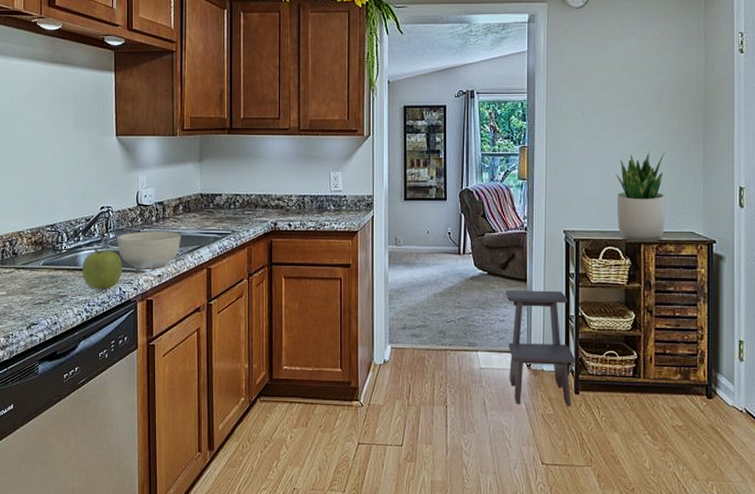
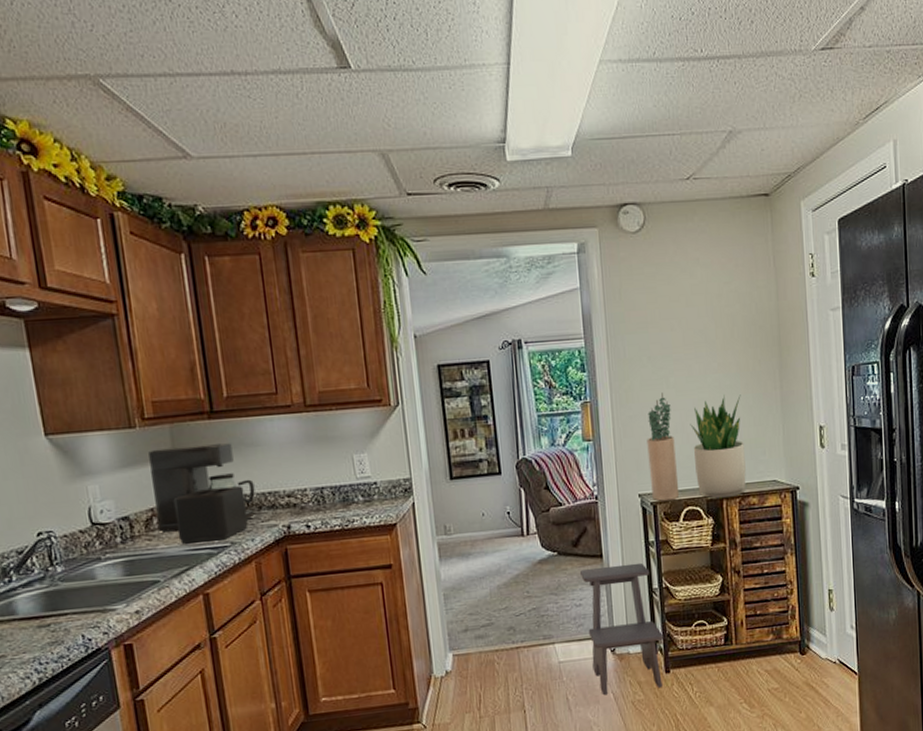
fruit: present [82,249,123,290] -> none [21,588,83,642]
bowl: present [116,230,182,271] -> none [67,552,162,609]
coffee maker: none [182,152,254,217] -> present [148,443,255,533]
toaster: none [195,187,246,228] -> present [173,486,248,544]
vase: none [575,144,601,240] -> present [647,392,680,502]

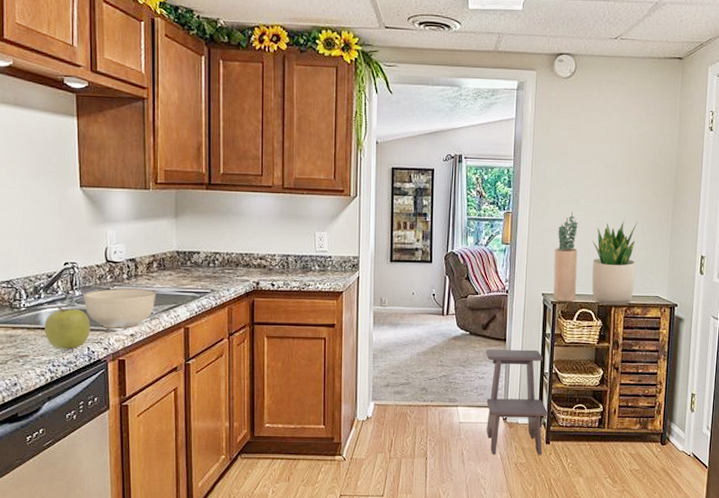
fruit: none [21,588,83,642] -> present [44,307,91,350]
bowl: none [67,552,162,609] -> present [83,288,156,330]
coffee maker: present [148,443,255,533] -> none [156,208,235,275]
toaster: present [173,486,248,544] -> none [171,245,226,287]

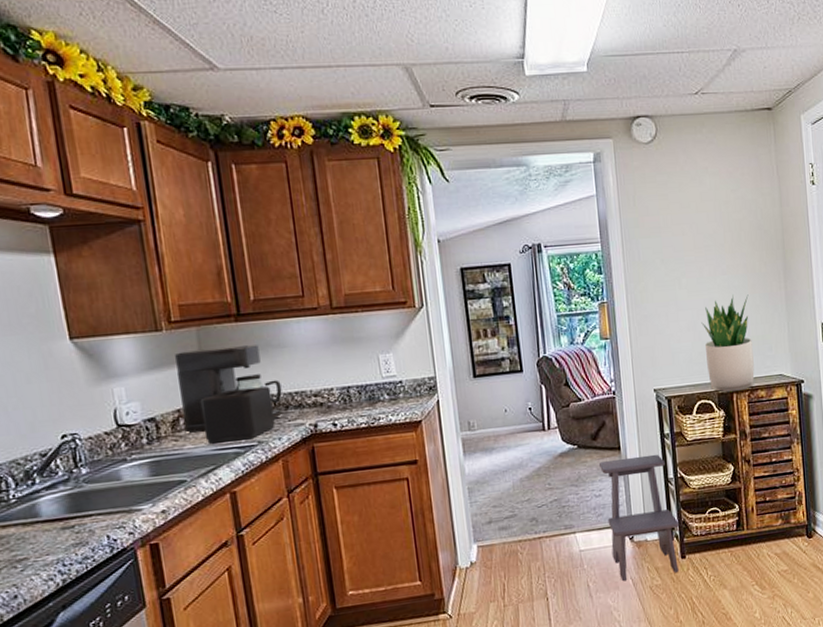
fruit: present [44,307,91,350] -> none [44,490,109,544]
bowl: present [83,288,156,330] -> none [92,452,189,509]
coffee maker: none [156,208,235,275] -> present [175,345,282,433]
toaster: none [171,245,226,287] -> present [200,386,275,444]
vase: present [553,212,578,303] -> none [661,293,693,397]

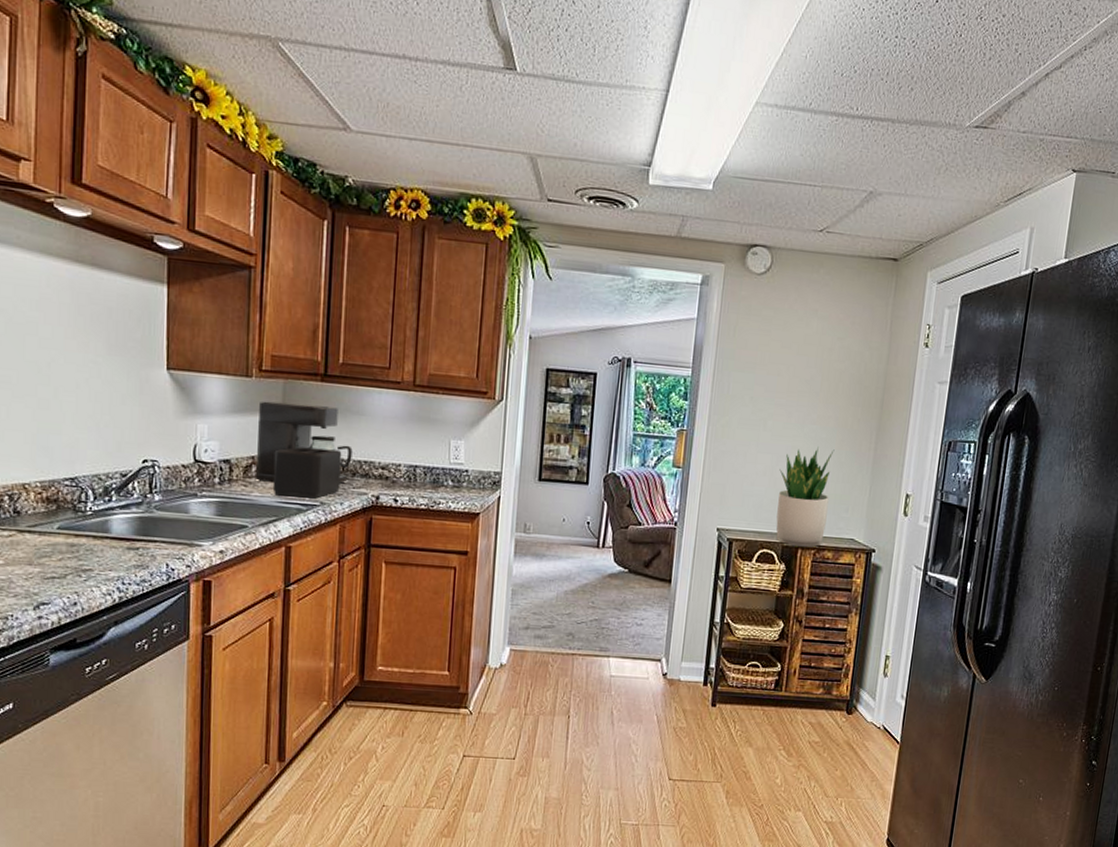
step stool: present [599,454,680,582] -> none [642,591,717,719]

